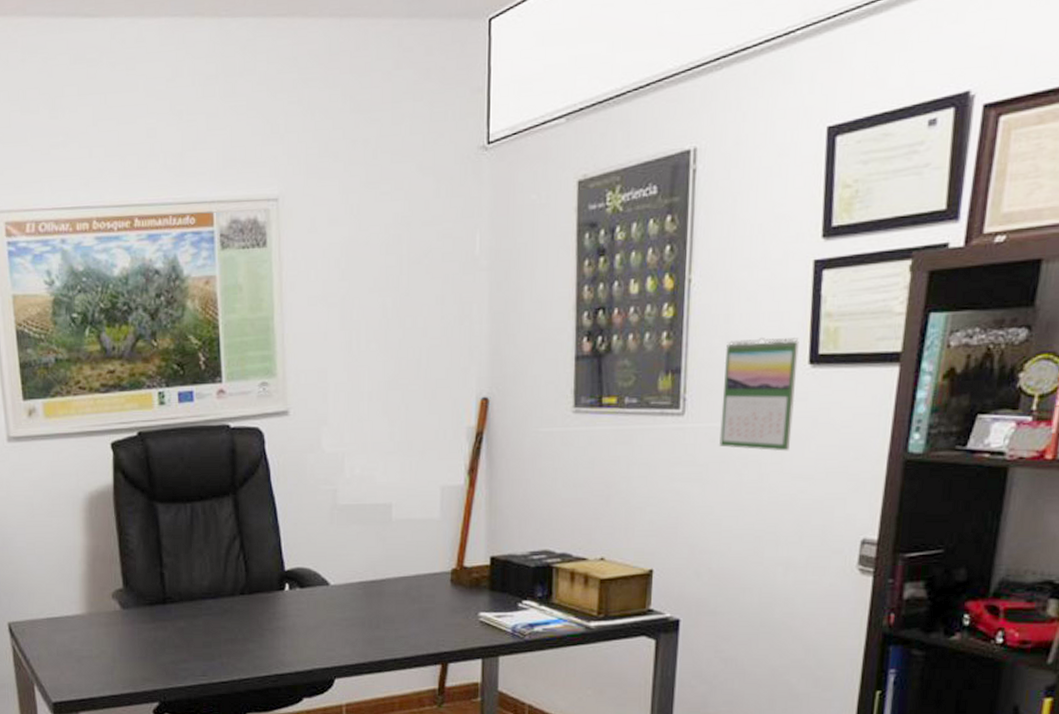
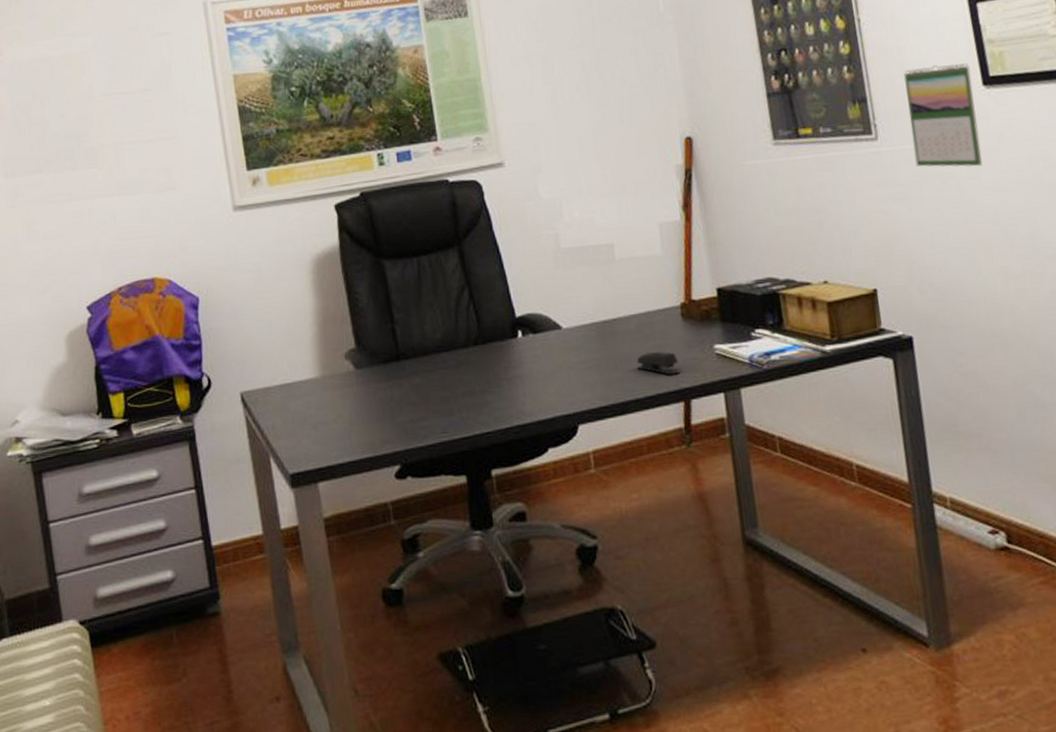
stapler: none [400,615,442,638] -> present [636,352,680,375]

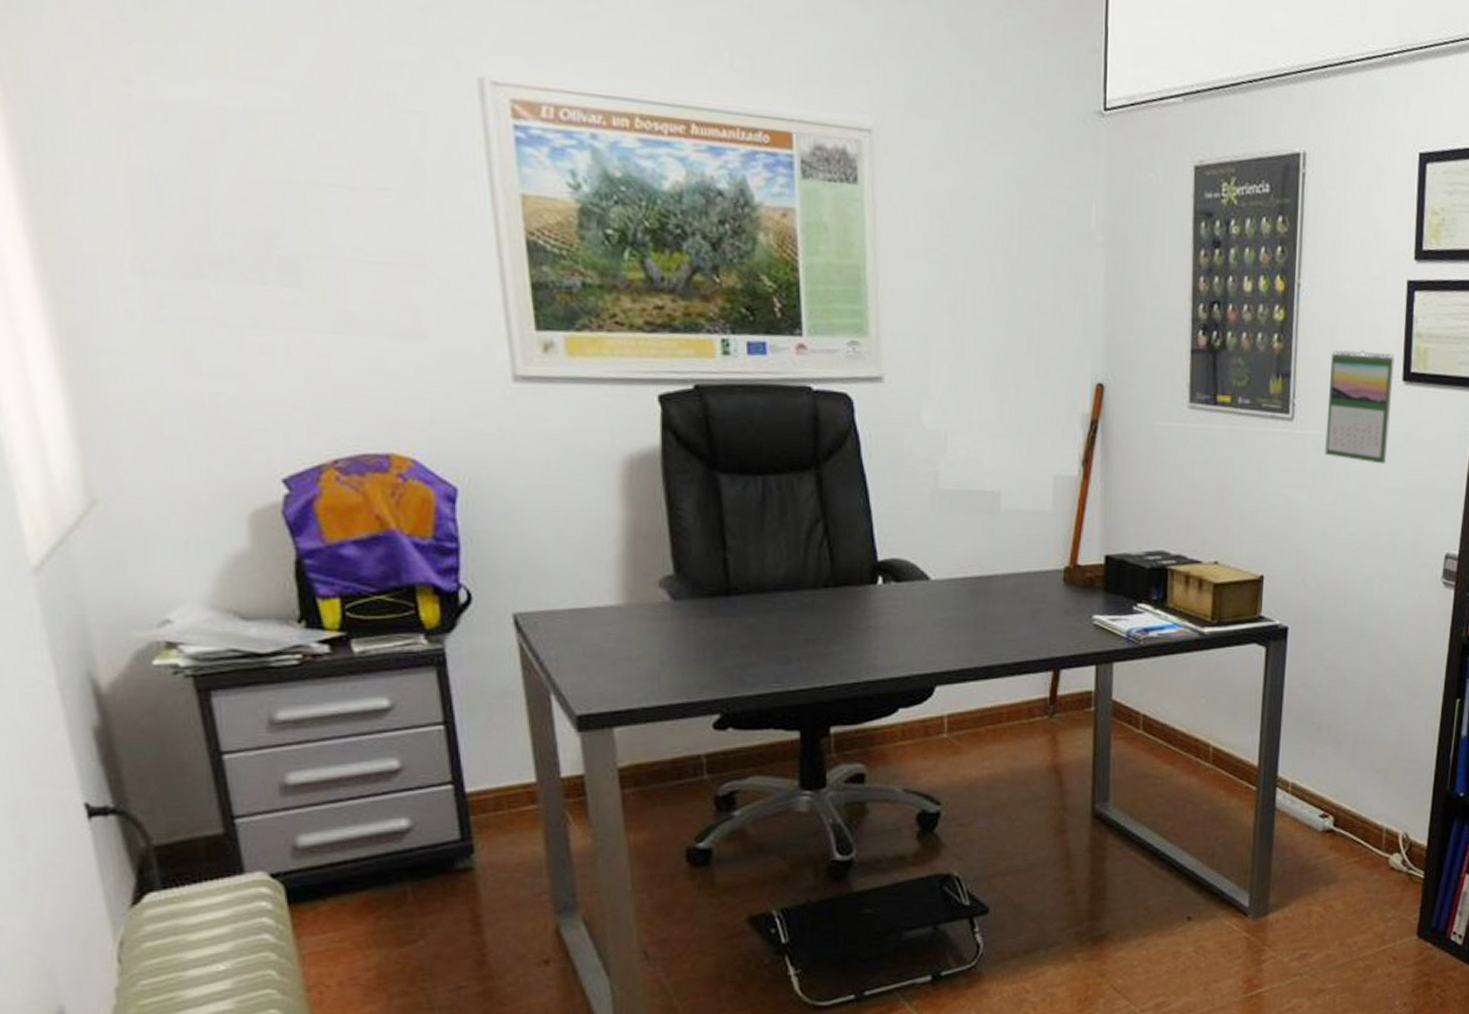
stapler: present [636,352,680,375] -> none [1008,616,1054,642]

